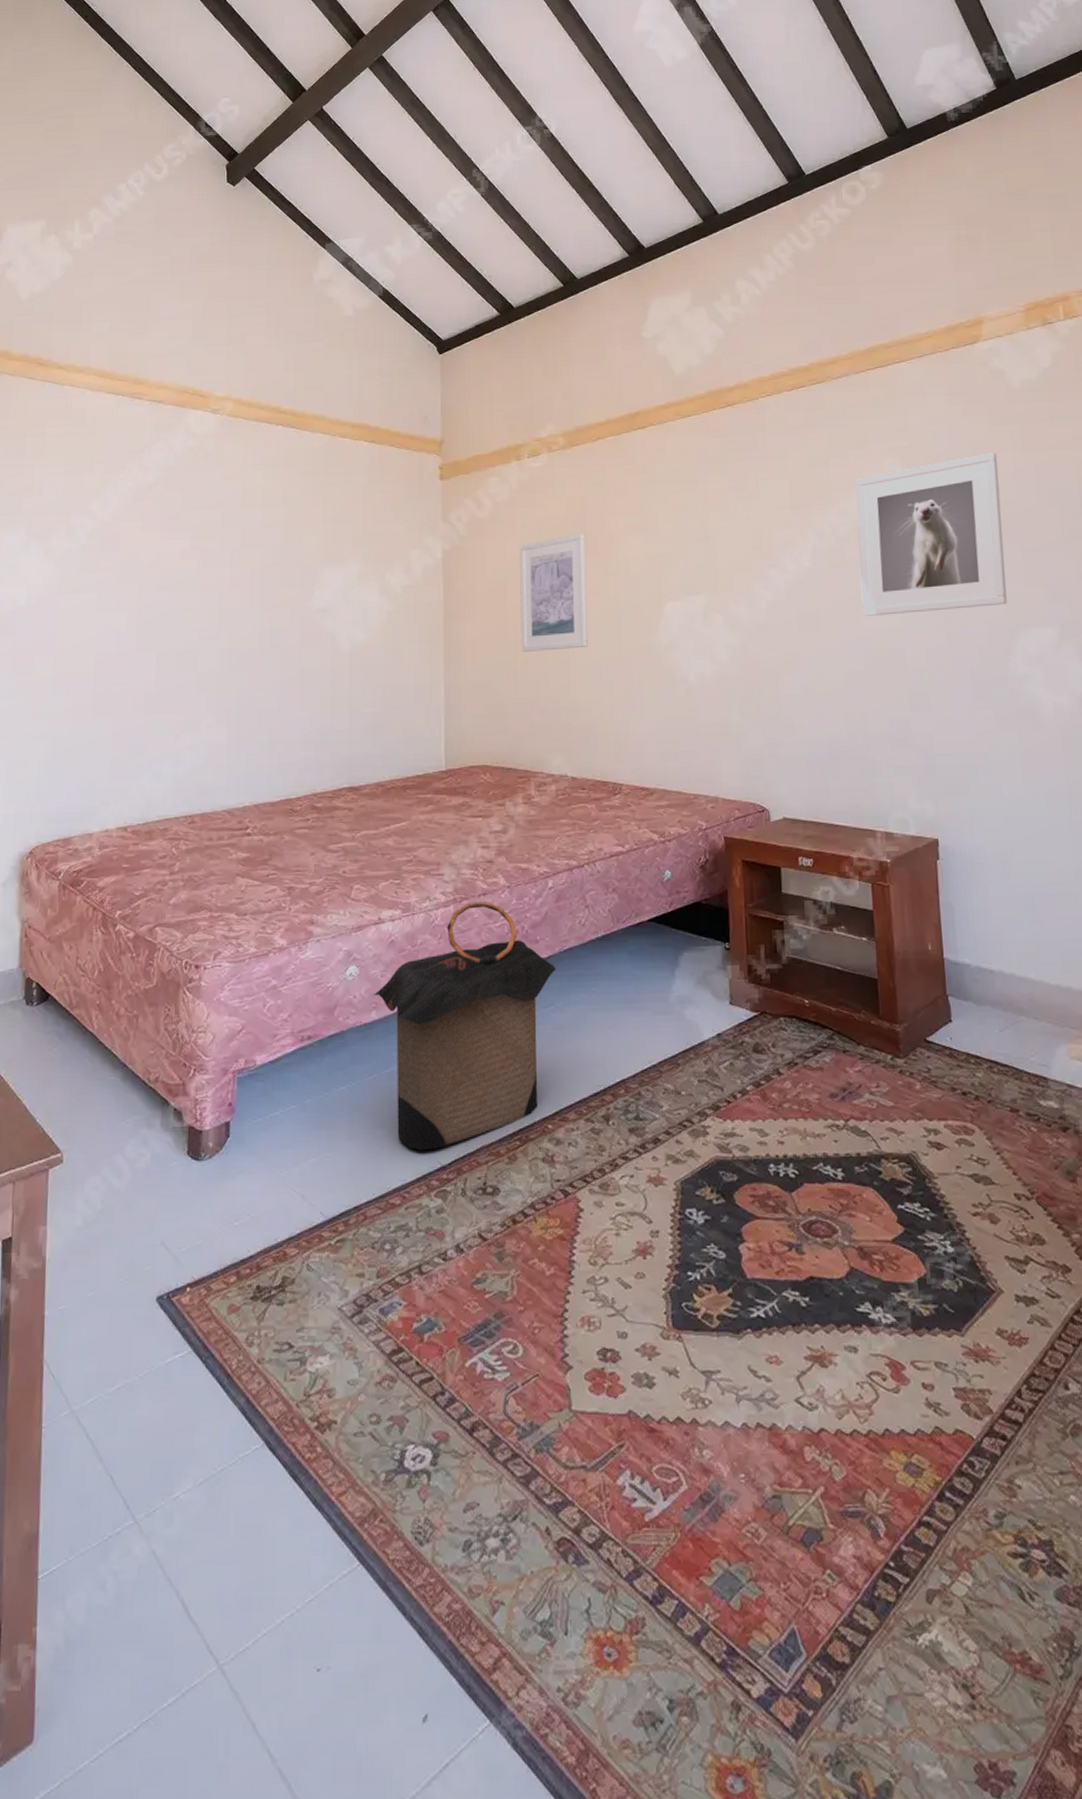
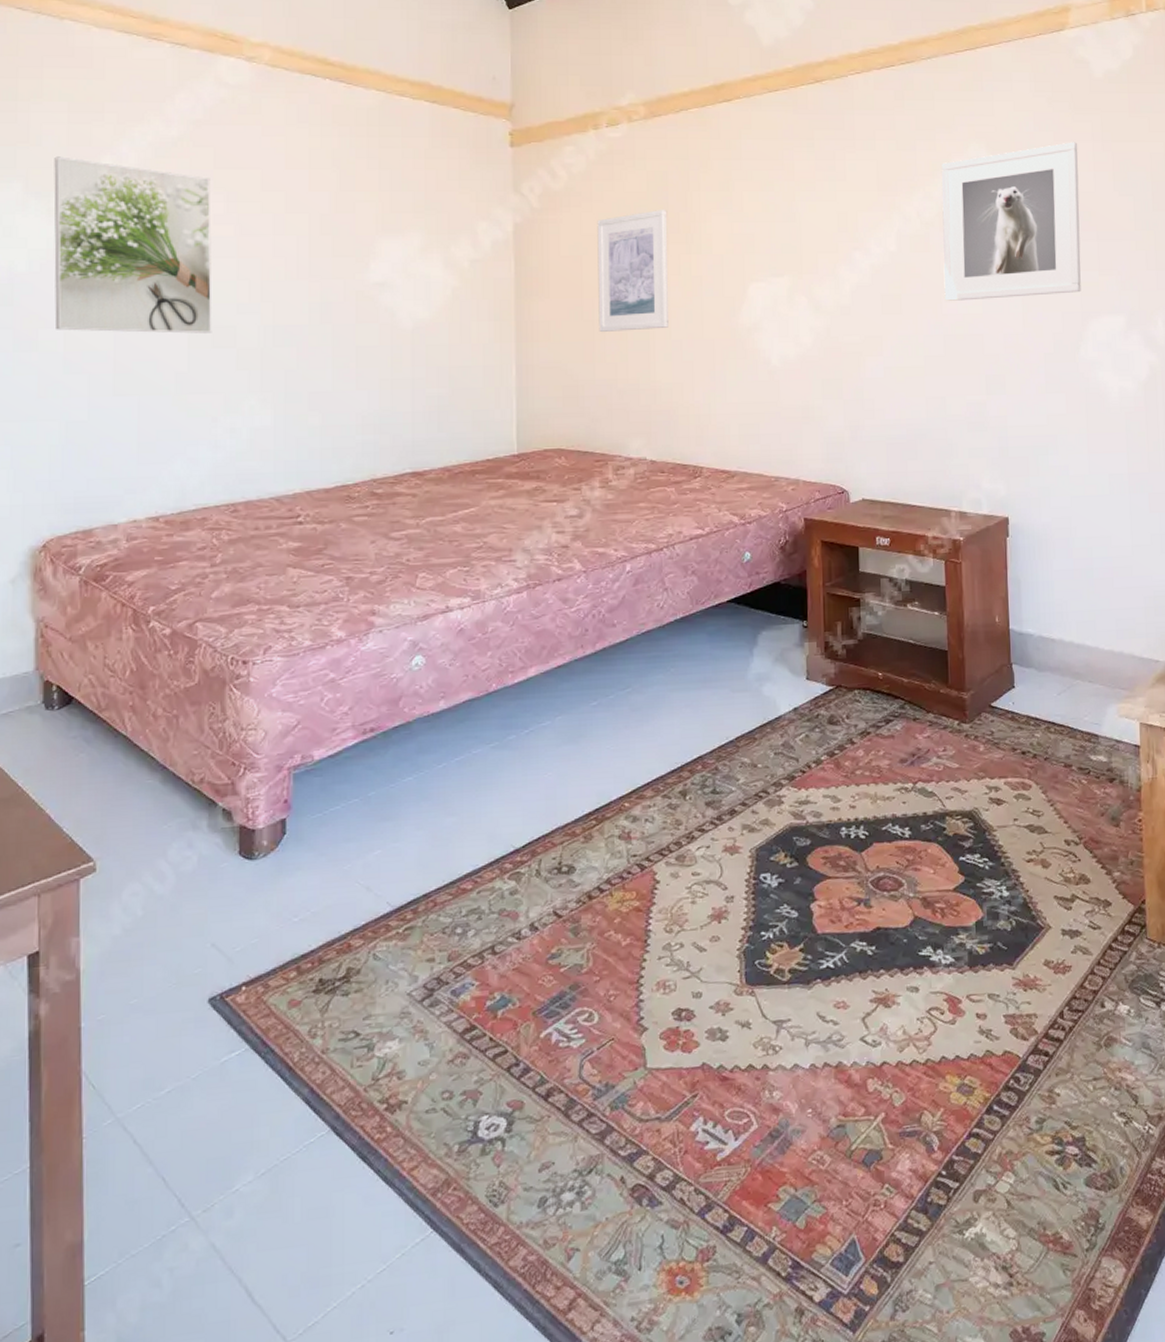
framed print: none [47,503,179,658] -> present [54,156,212,334]
laundry hamper: present [374,900,556,1151] -> none [442,586,634,836]

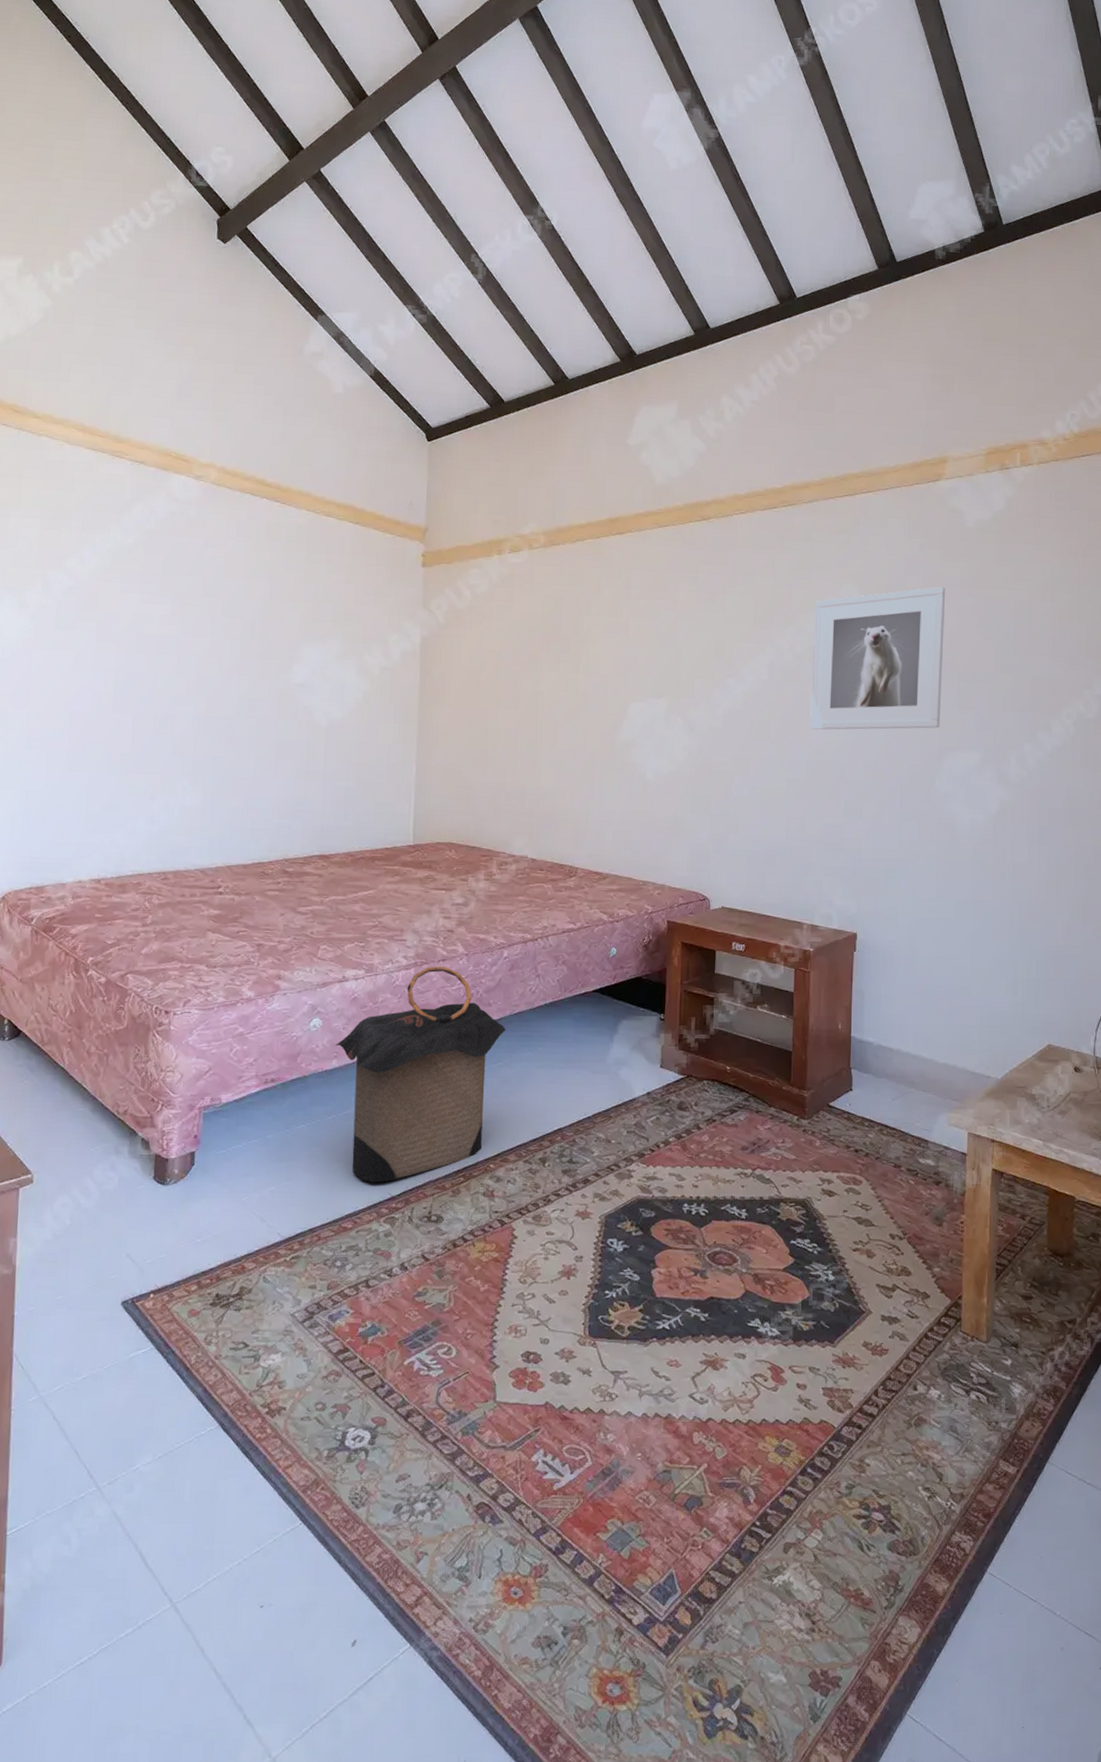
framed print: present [54,156,212,334] -> none [21,557,159,720]
laundry hamper: none [442,586,634,836] -> present [336,965,506,1183]
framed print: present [597,210,669,332] -> none [492,631,560,740]

